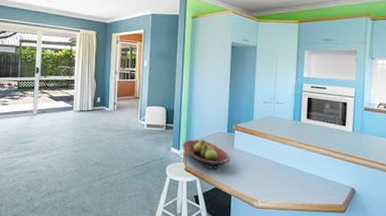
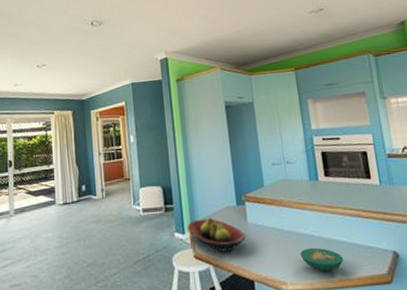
bowl: none [273,175,309,196] -> present [300,247,344,271]

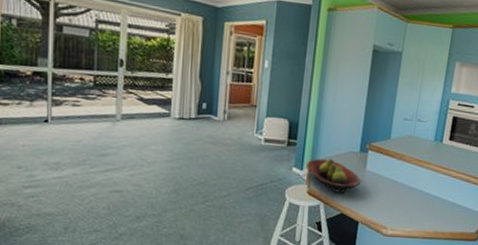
bowl: present [300,247,344,271] -> none [406,201,443,224]

